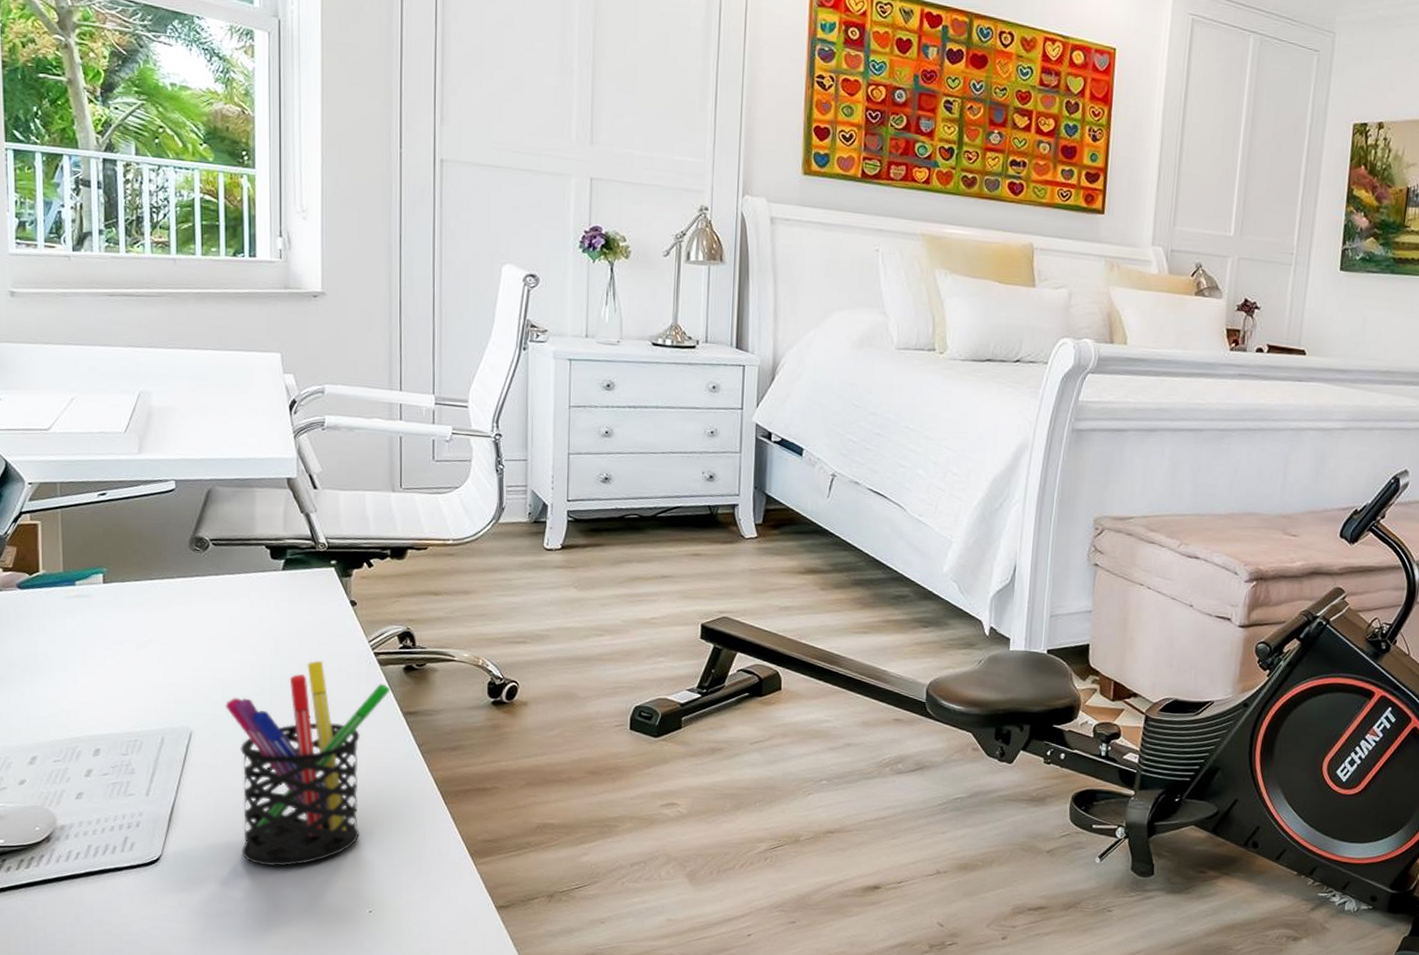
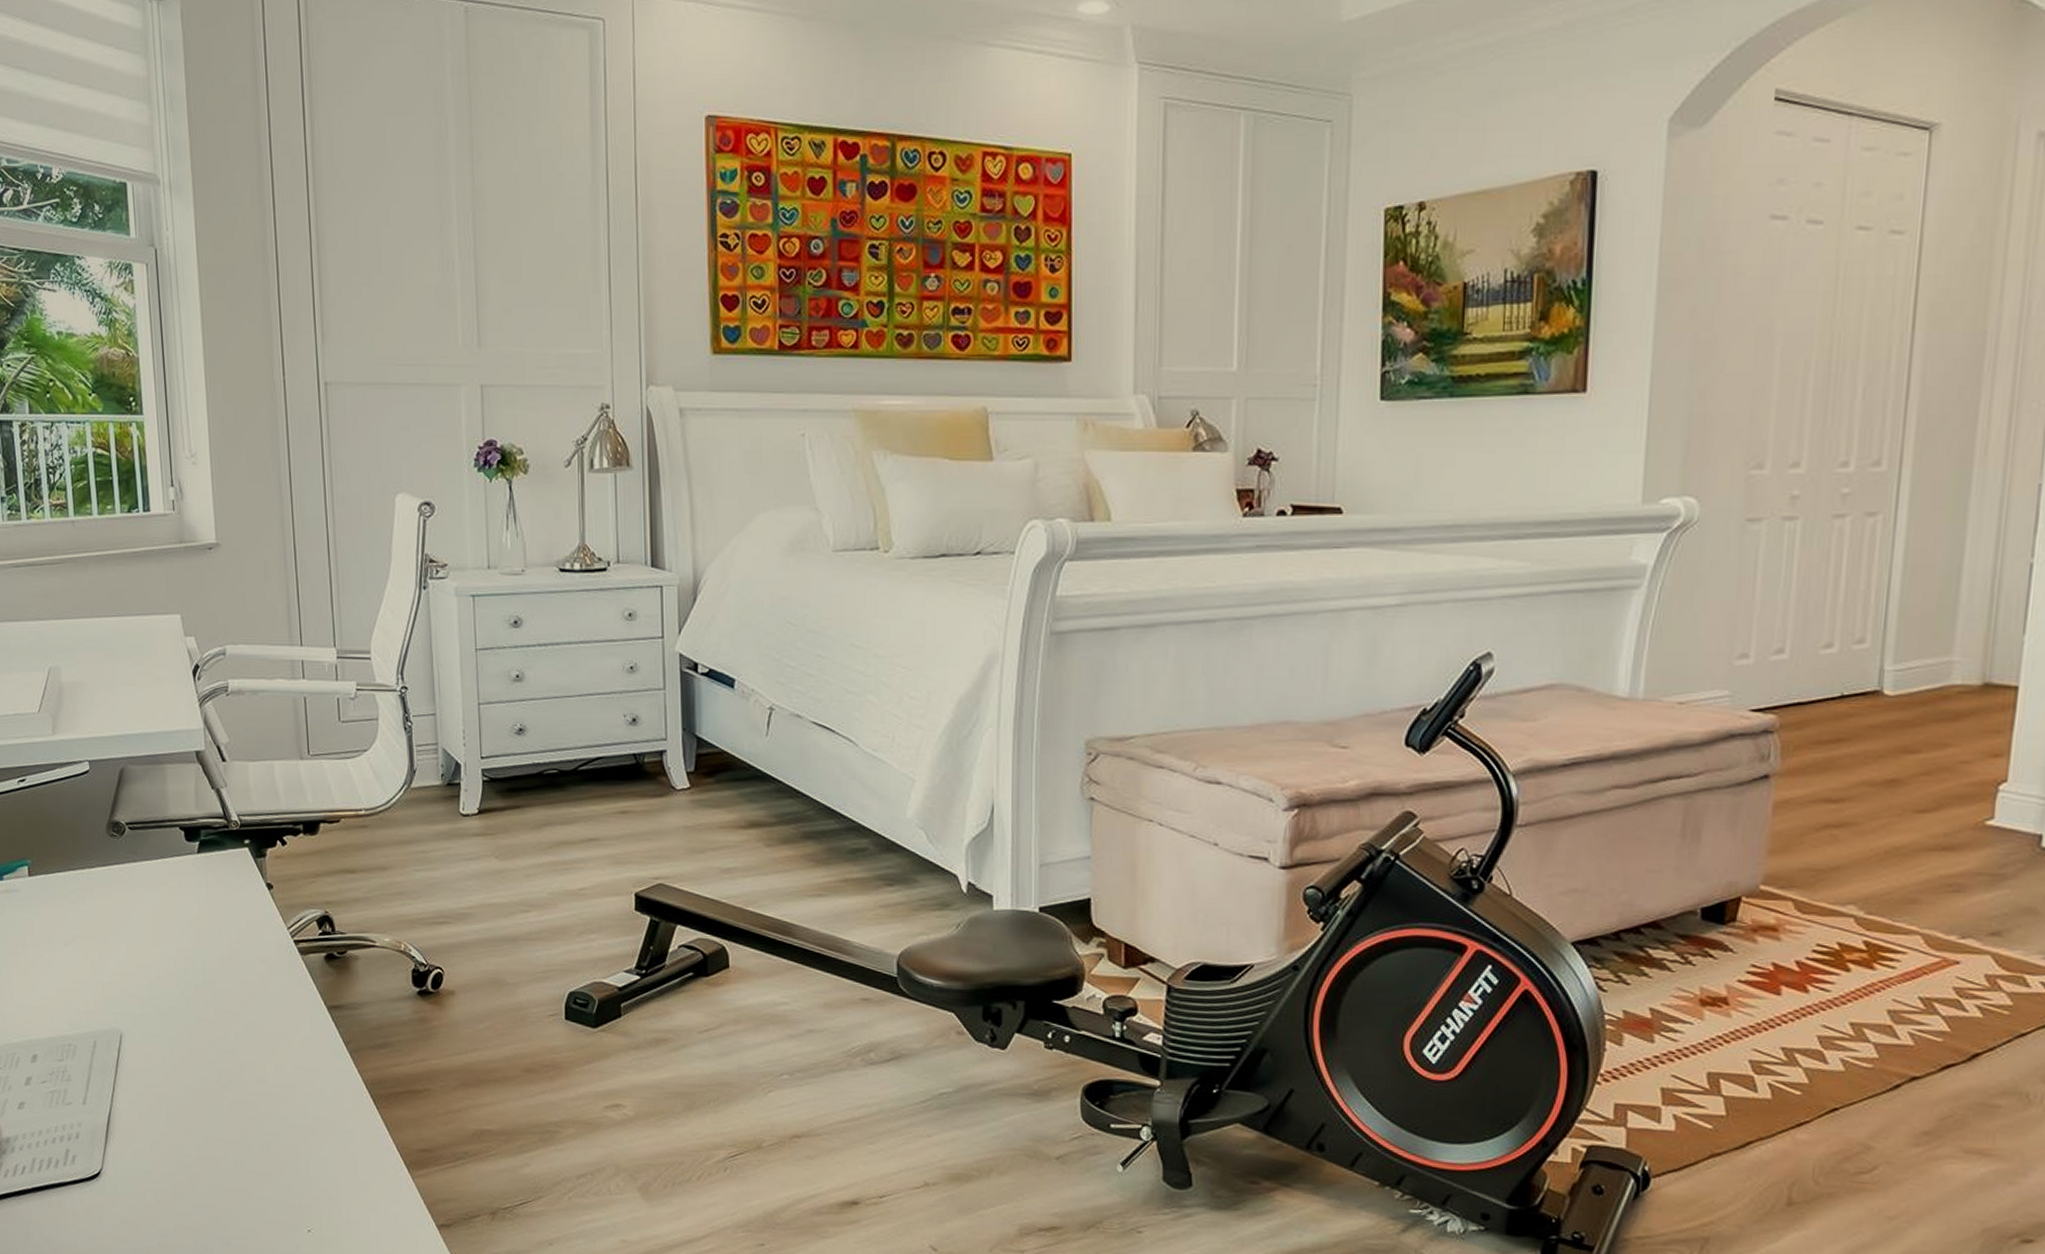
pen holder: present [224,660,390,867] -> none [151,951,313,1181]

